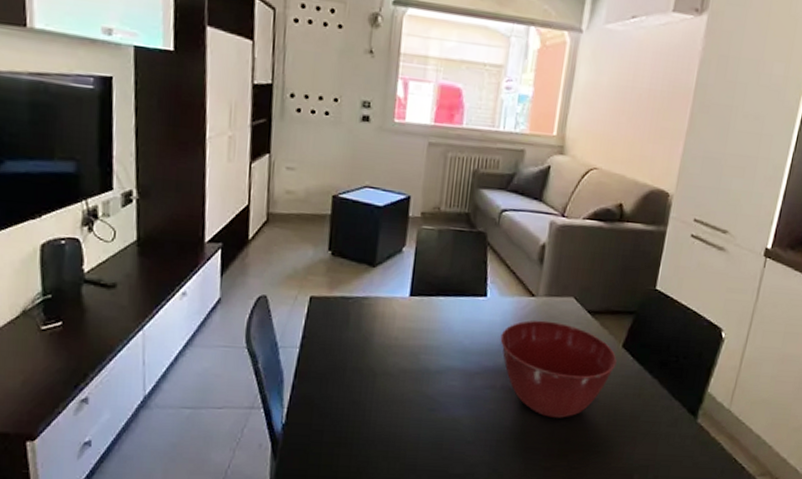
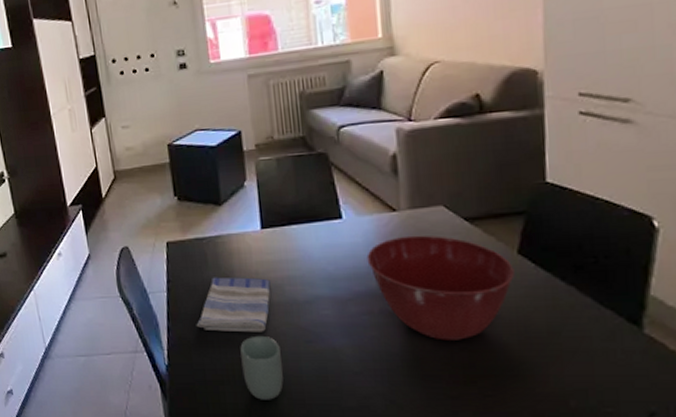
dish towel: none [324,338,408,398] -> present [196,277,271,333]
cup: none [361,400,404,464] -> present [240,335,284,400]

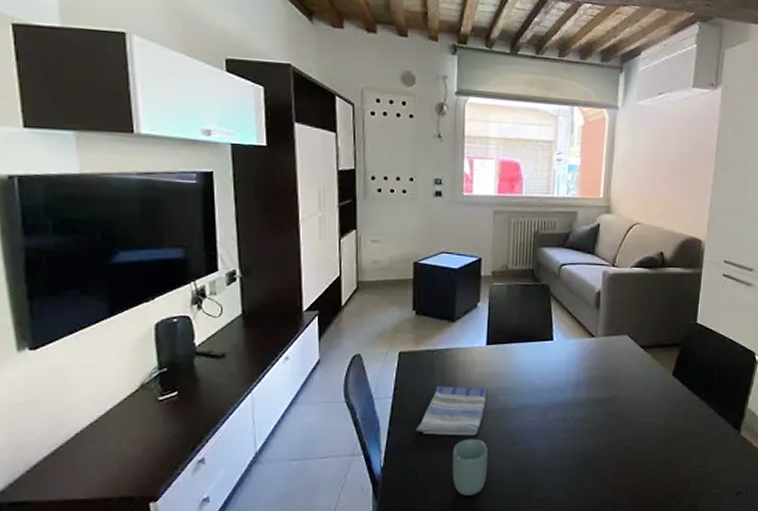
mixing bowl: present [367,235,515,341] -> none [567,357,669,442]

